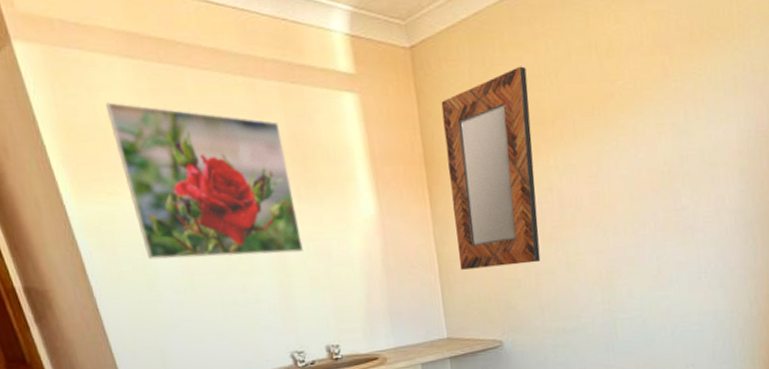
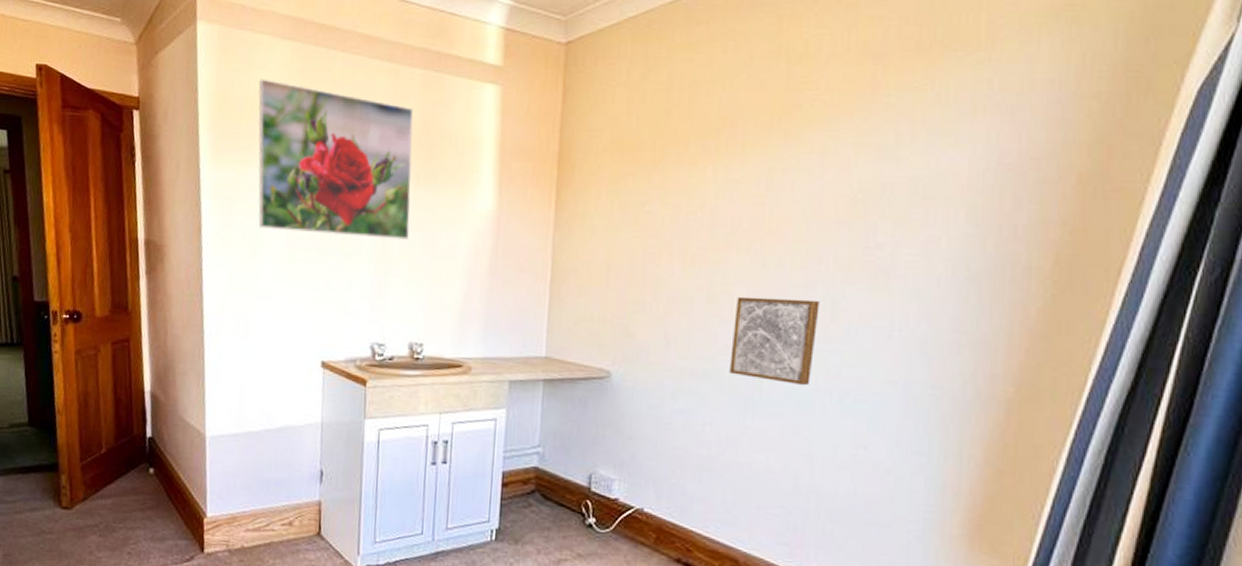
home mirror: present [441,66,541,270] -> none [577,68,695,287]
wall art: none [589,257,650,327] -> present [729,296,820,386]

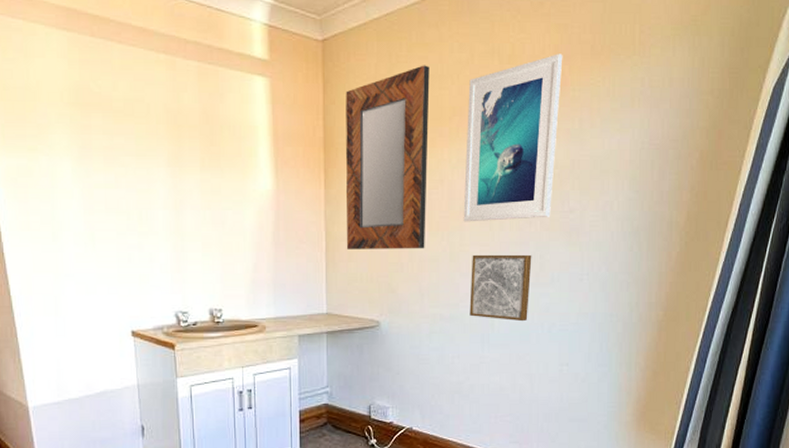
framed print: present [258,78,414,241] -> none [38,68,200,219]
home mirror: none [577,68,695,287] -> present [345,65,430,249]
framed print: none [728,51,875,256] -> present [463,54,563,222]

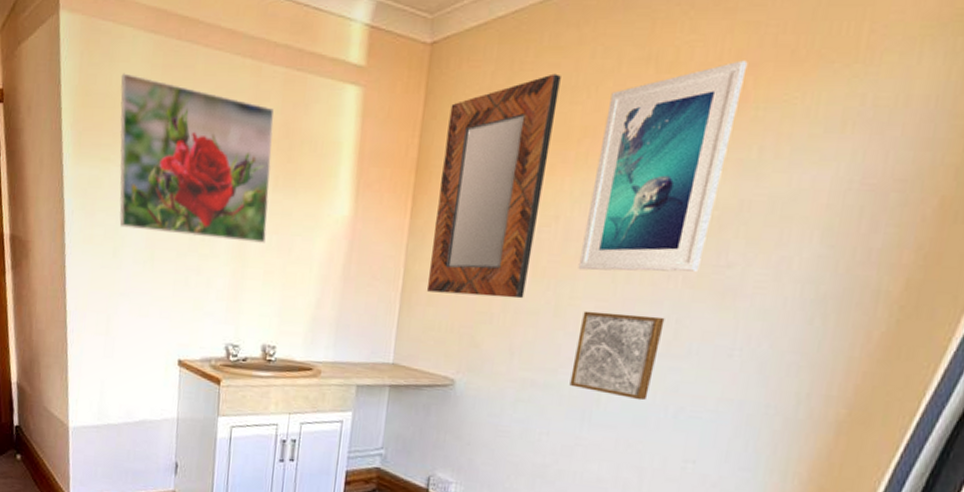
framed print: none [38,68,200,219] -> present [119,73,274,244]

